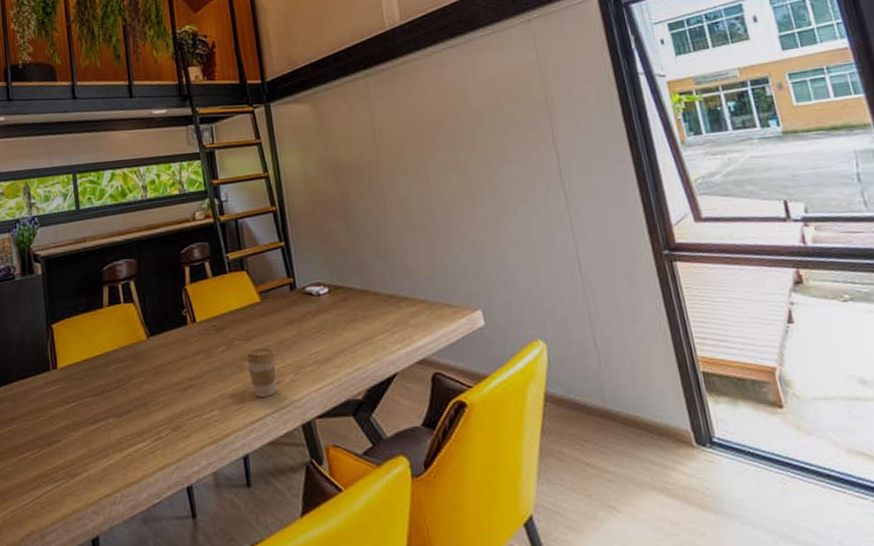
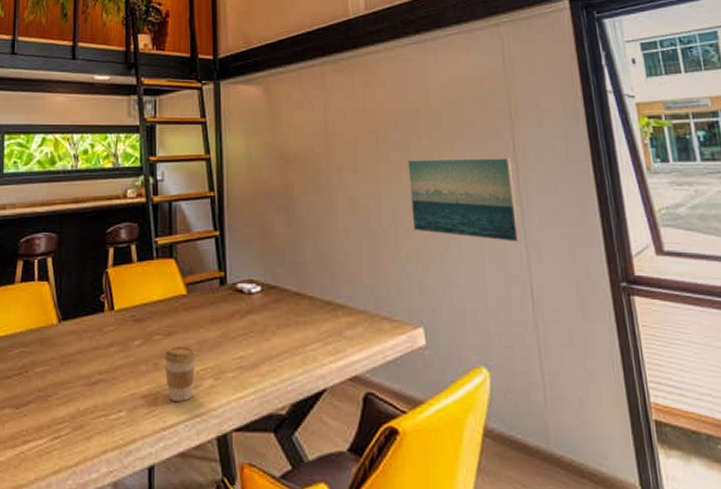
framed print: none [453,146,567,224] -> present [408,158,522,243]

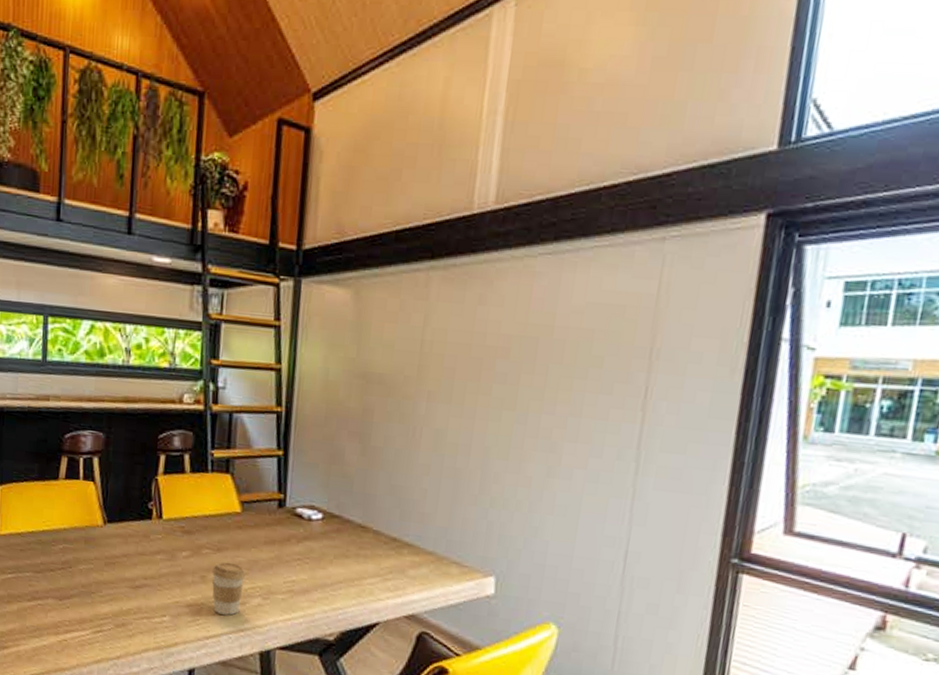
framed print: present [408,158,522,243] -> none [503,395,639,503]

